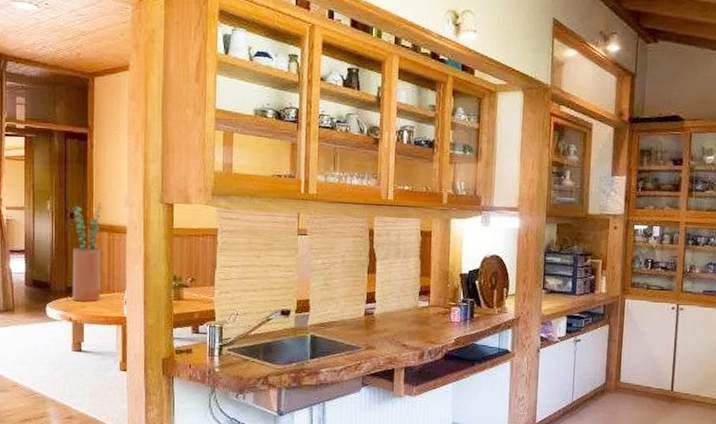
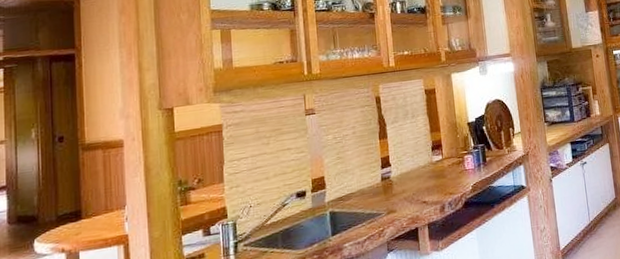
vase: present [72,202,102,303] -> none [61,120,97,230]

